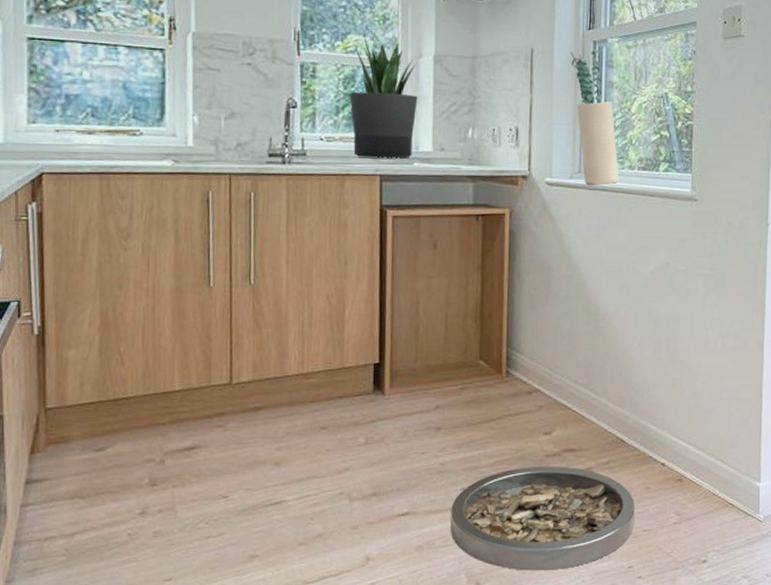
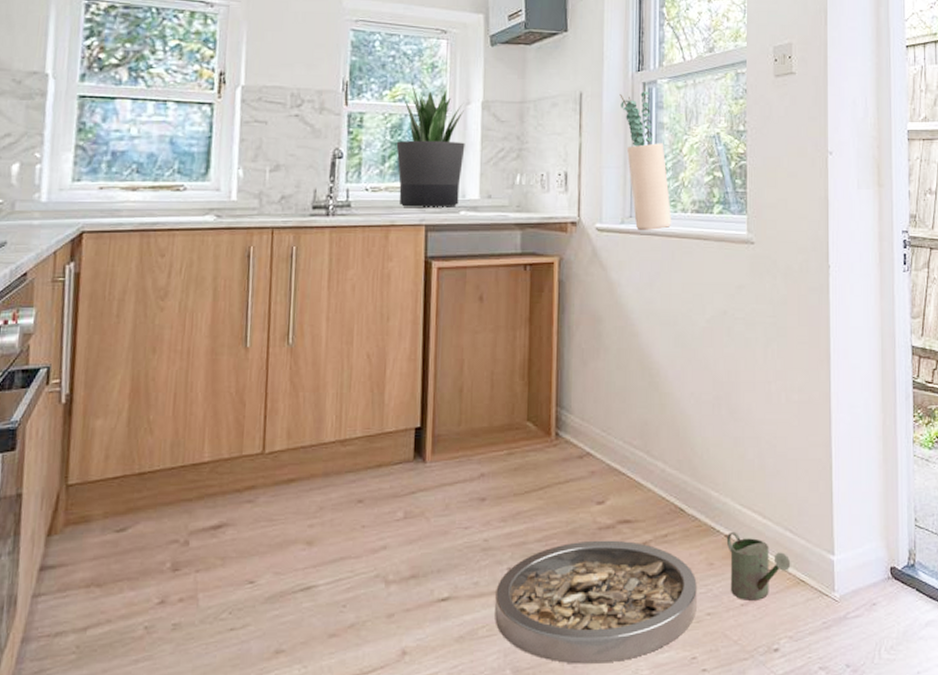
watering can: none [662,460,721,519] -> present [726,531,791,600]

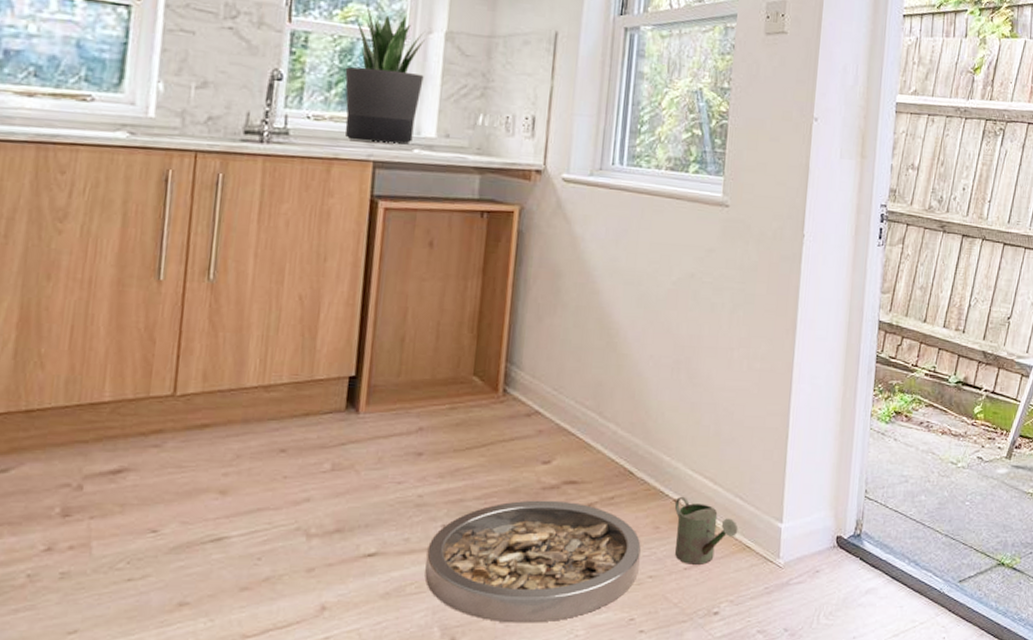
vase: present [619,86,672,231] -> none [598,31,645,186]

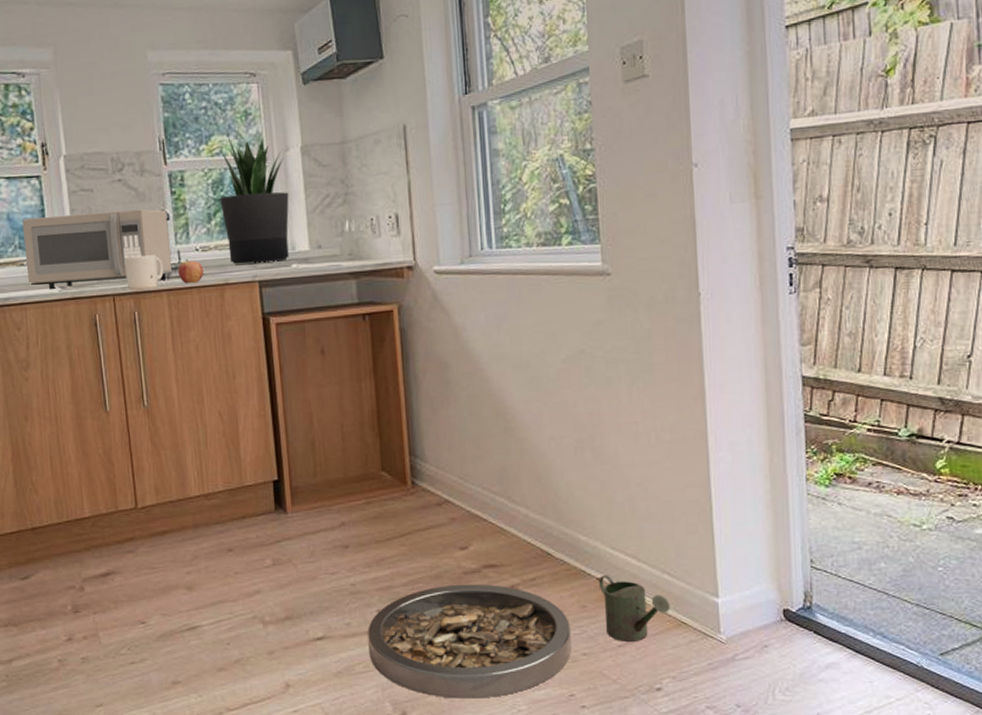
microwave: none [88,49,281,144] -> present [22,209,173,290]
mug: none [215,111,265,151] -> present [123,255,164,291]
fruit: none [281,126,312,153] -> present [178,259,204,284]

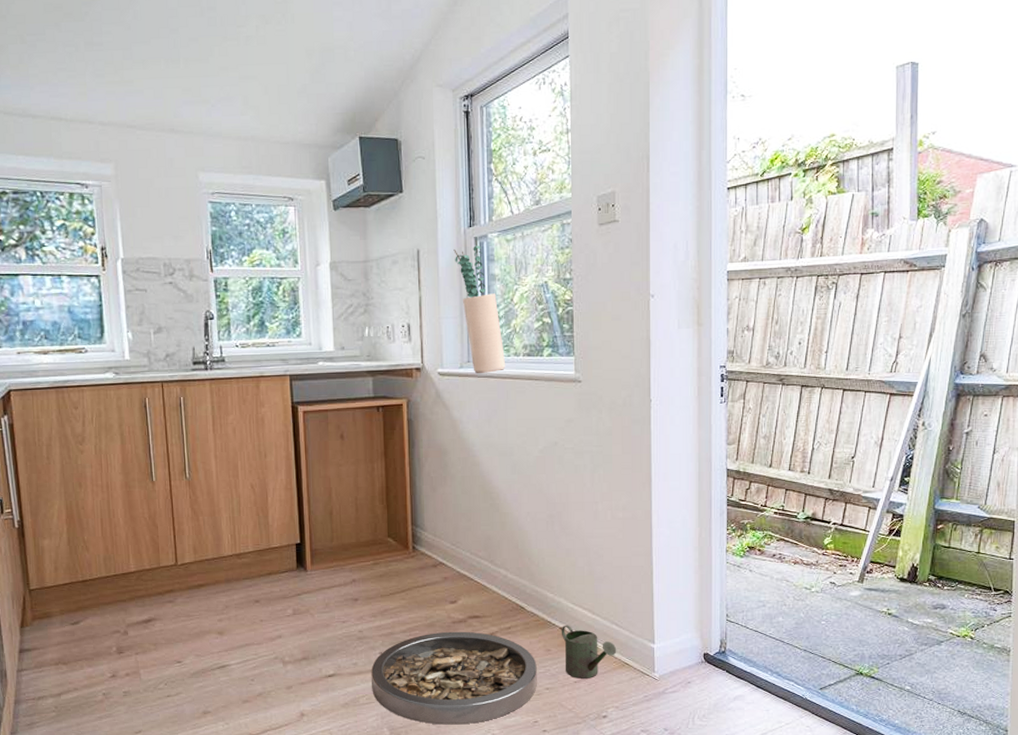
microwave: present [22,209,173,290] -> none [82,308,215,375]
mug: present [123,255,164,291] -> none [172,349,207,379]
fruit: present [178,259,204,284] -> none [220,354,242,375]
planter: present [219,134,289,264] -> none [258,249,318,360]
vase: none [447,110,517,271] -> present [453,240,506,374]

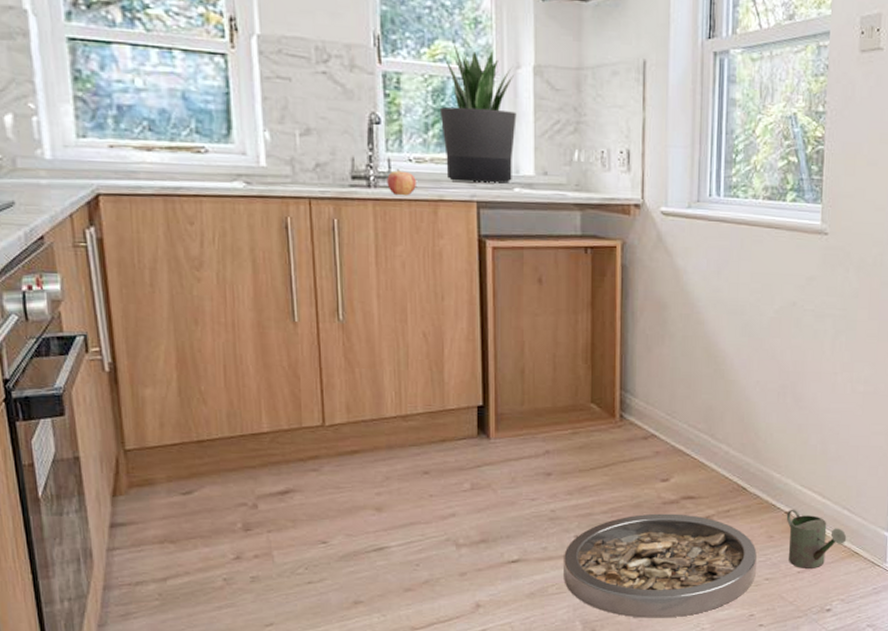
fruit: none [220,354,242,375] -> present [387,169,416,196]
planter: none [258,249,318,360] -> present [439,41,517,184]
vase: present [453,240,506,374] -> none [687,56,742,217]

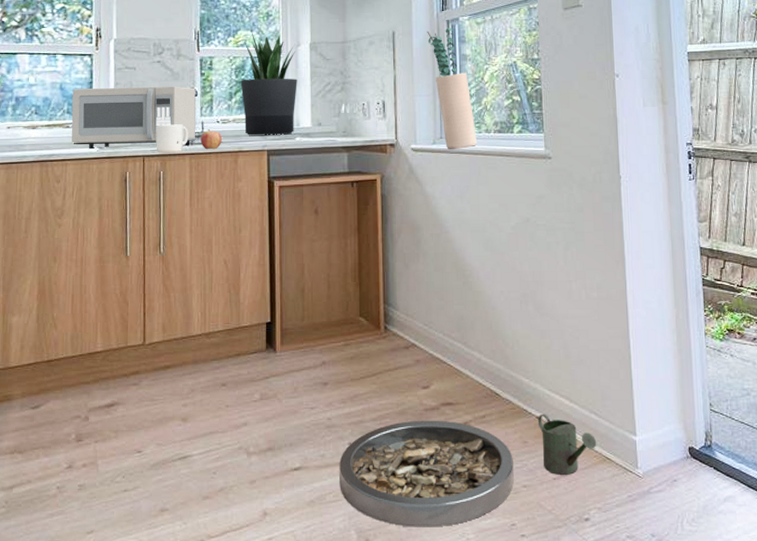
microwave: none [201,100,381,189] -> present [71,86,196,150]
mug: none [323,158,370,196] -> present [155,124,188,153]
vase: none [687,56,742,217] -> present [427,23,478,150]

